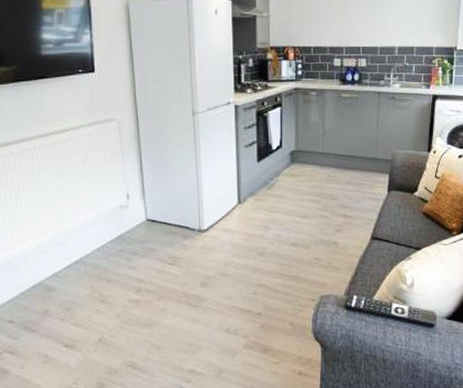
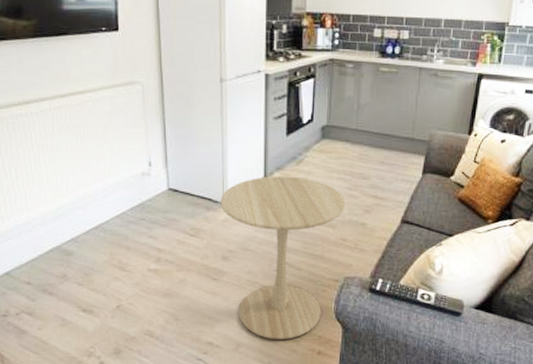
side table: none [197,200,318,363] -> present [220,176,346,339]

